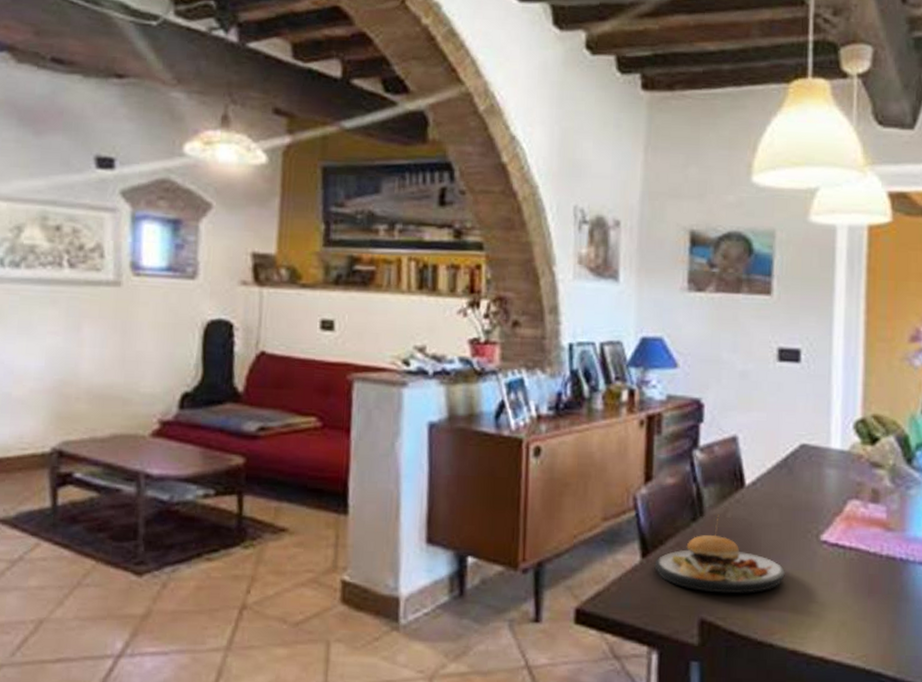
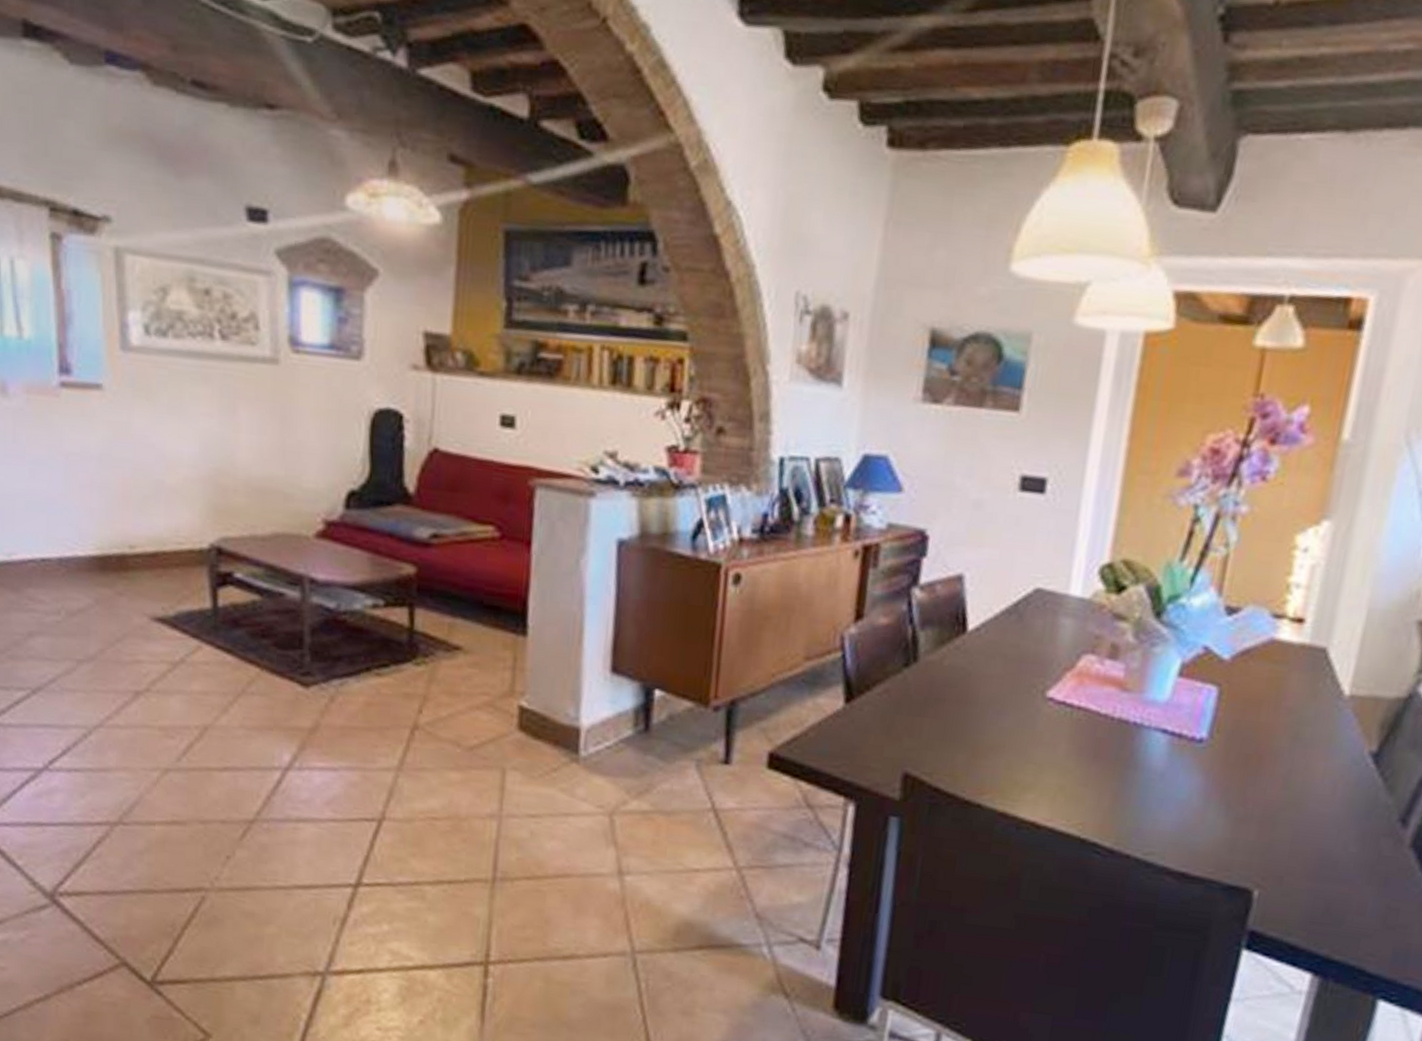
plate: present [654,515,785,594] -> none [858,661,1003,749]

